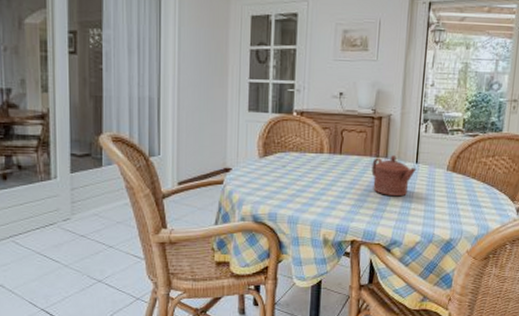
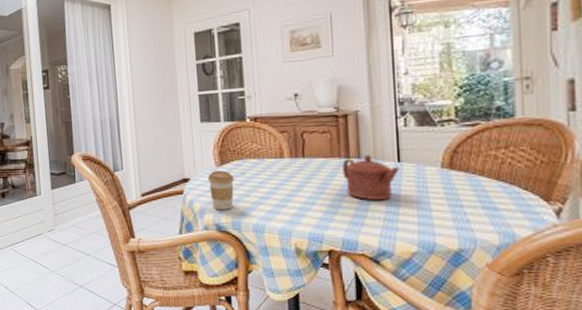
coffee cup: none [249,162,276,202] -> present [207,170,235,210]

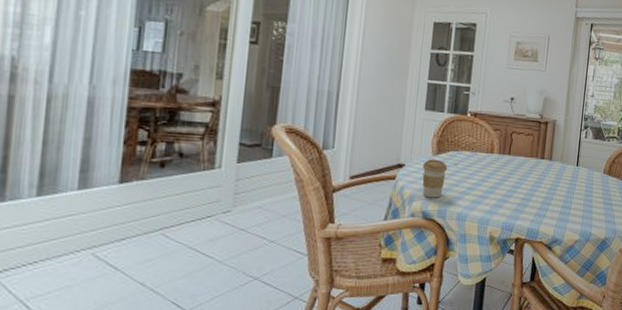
teapot: present [342,155,400,200] -> none [537,158,577,196]

